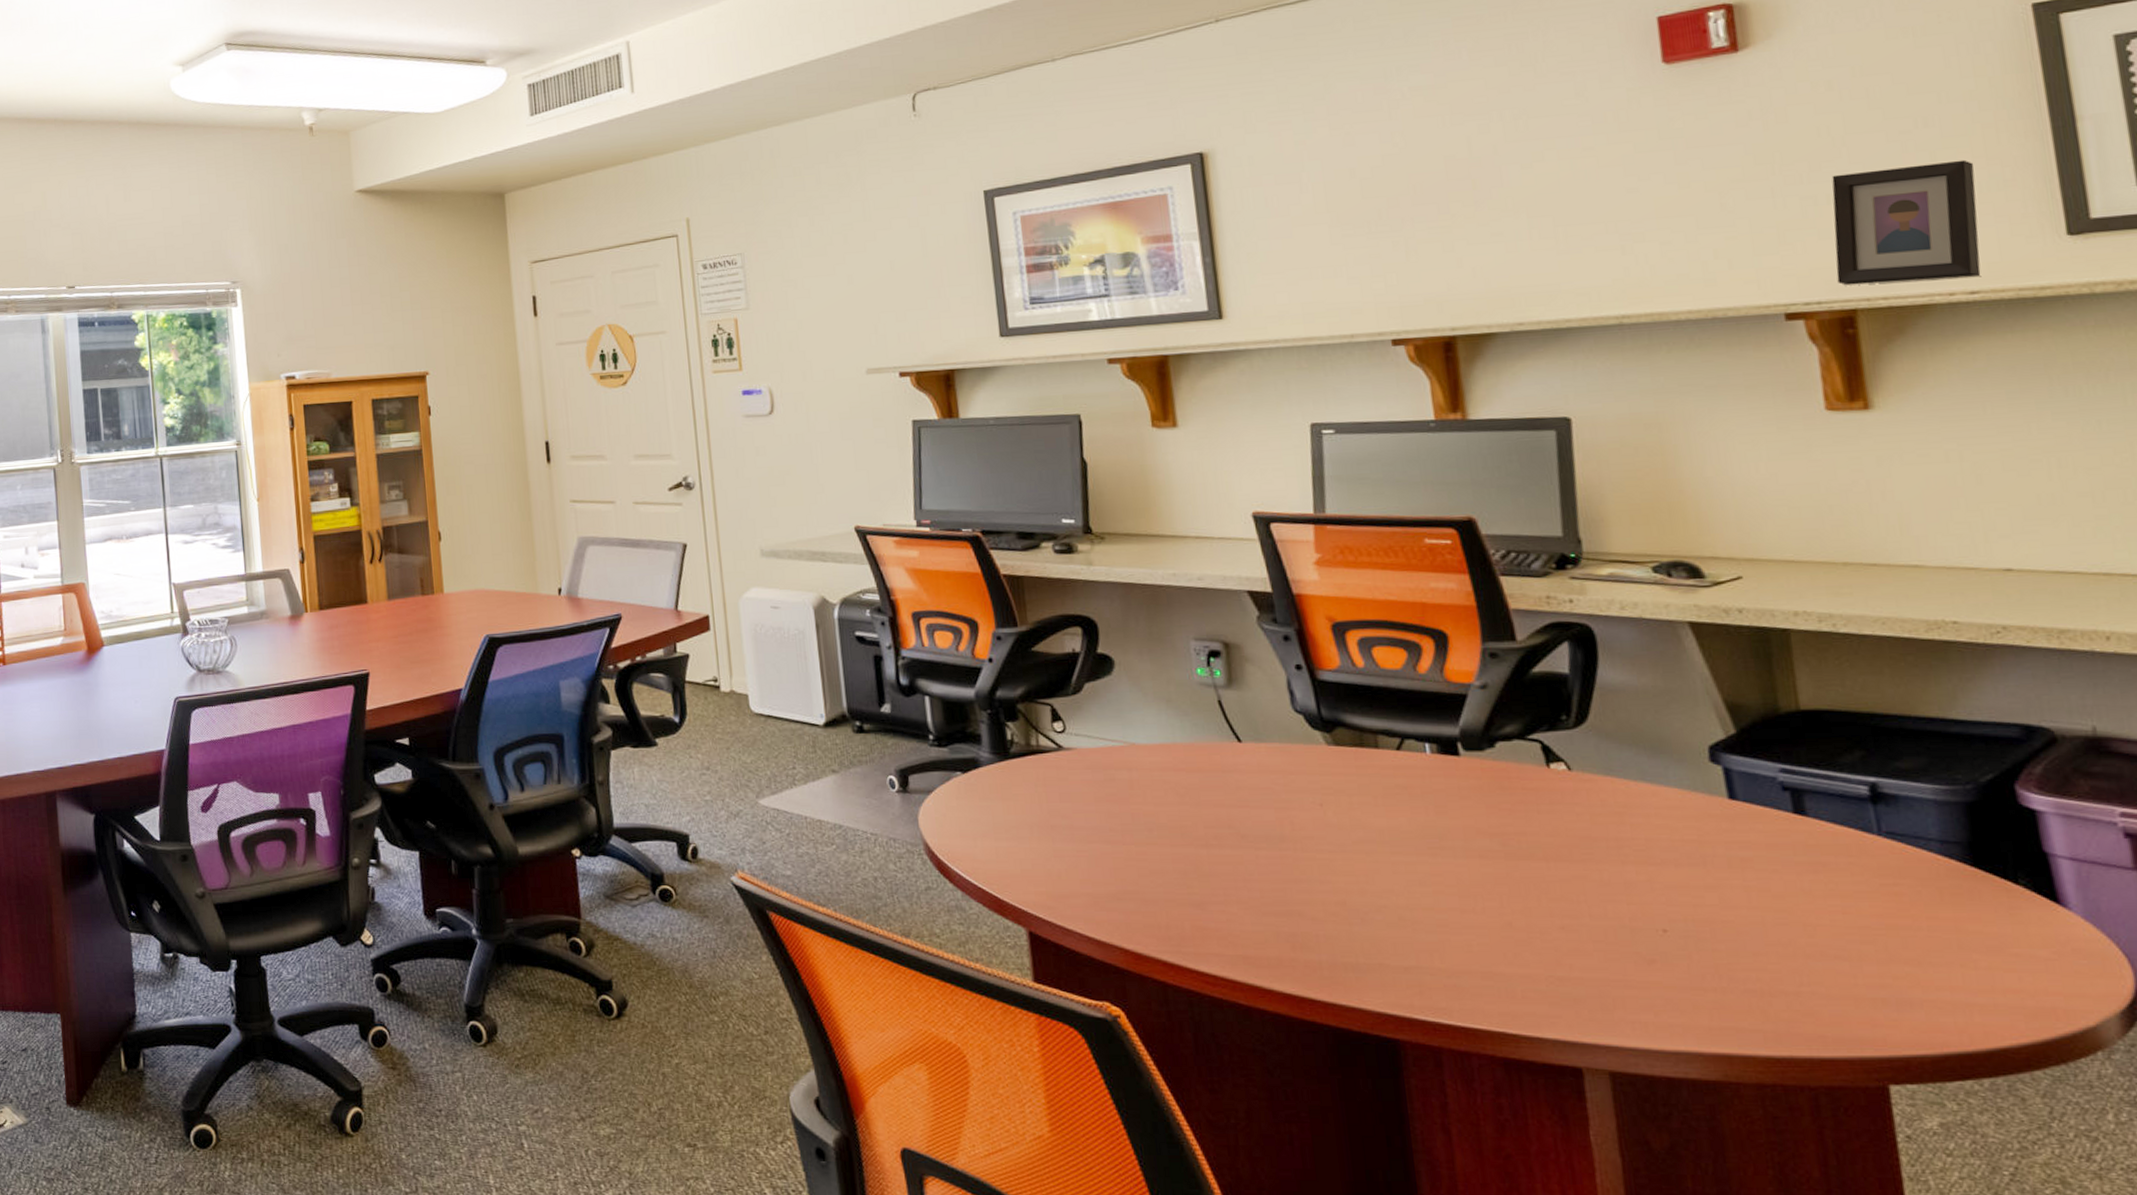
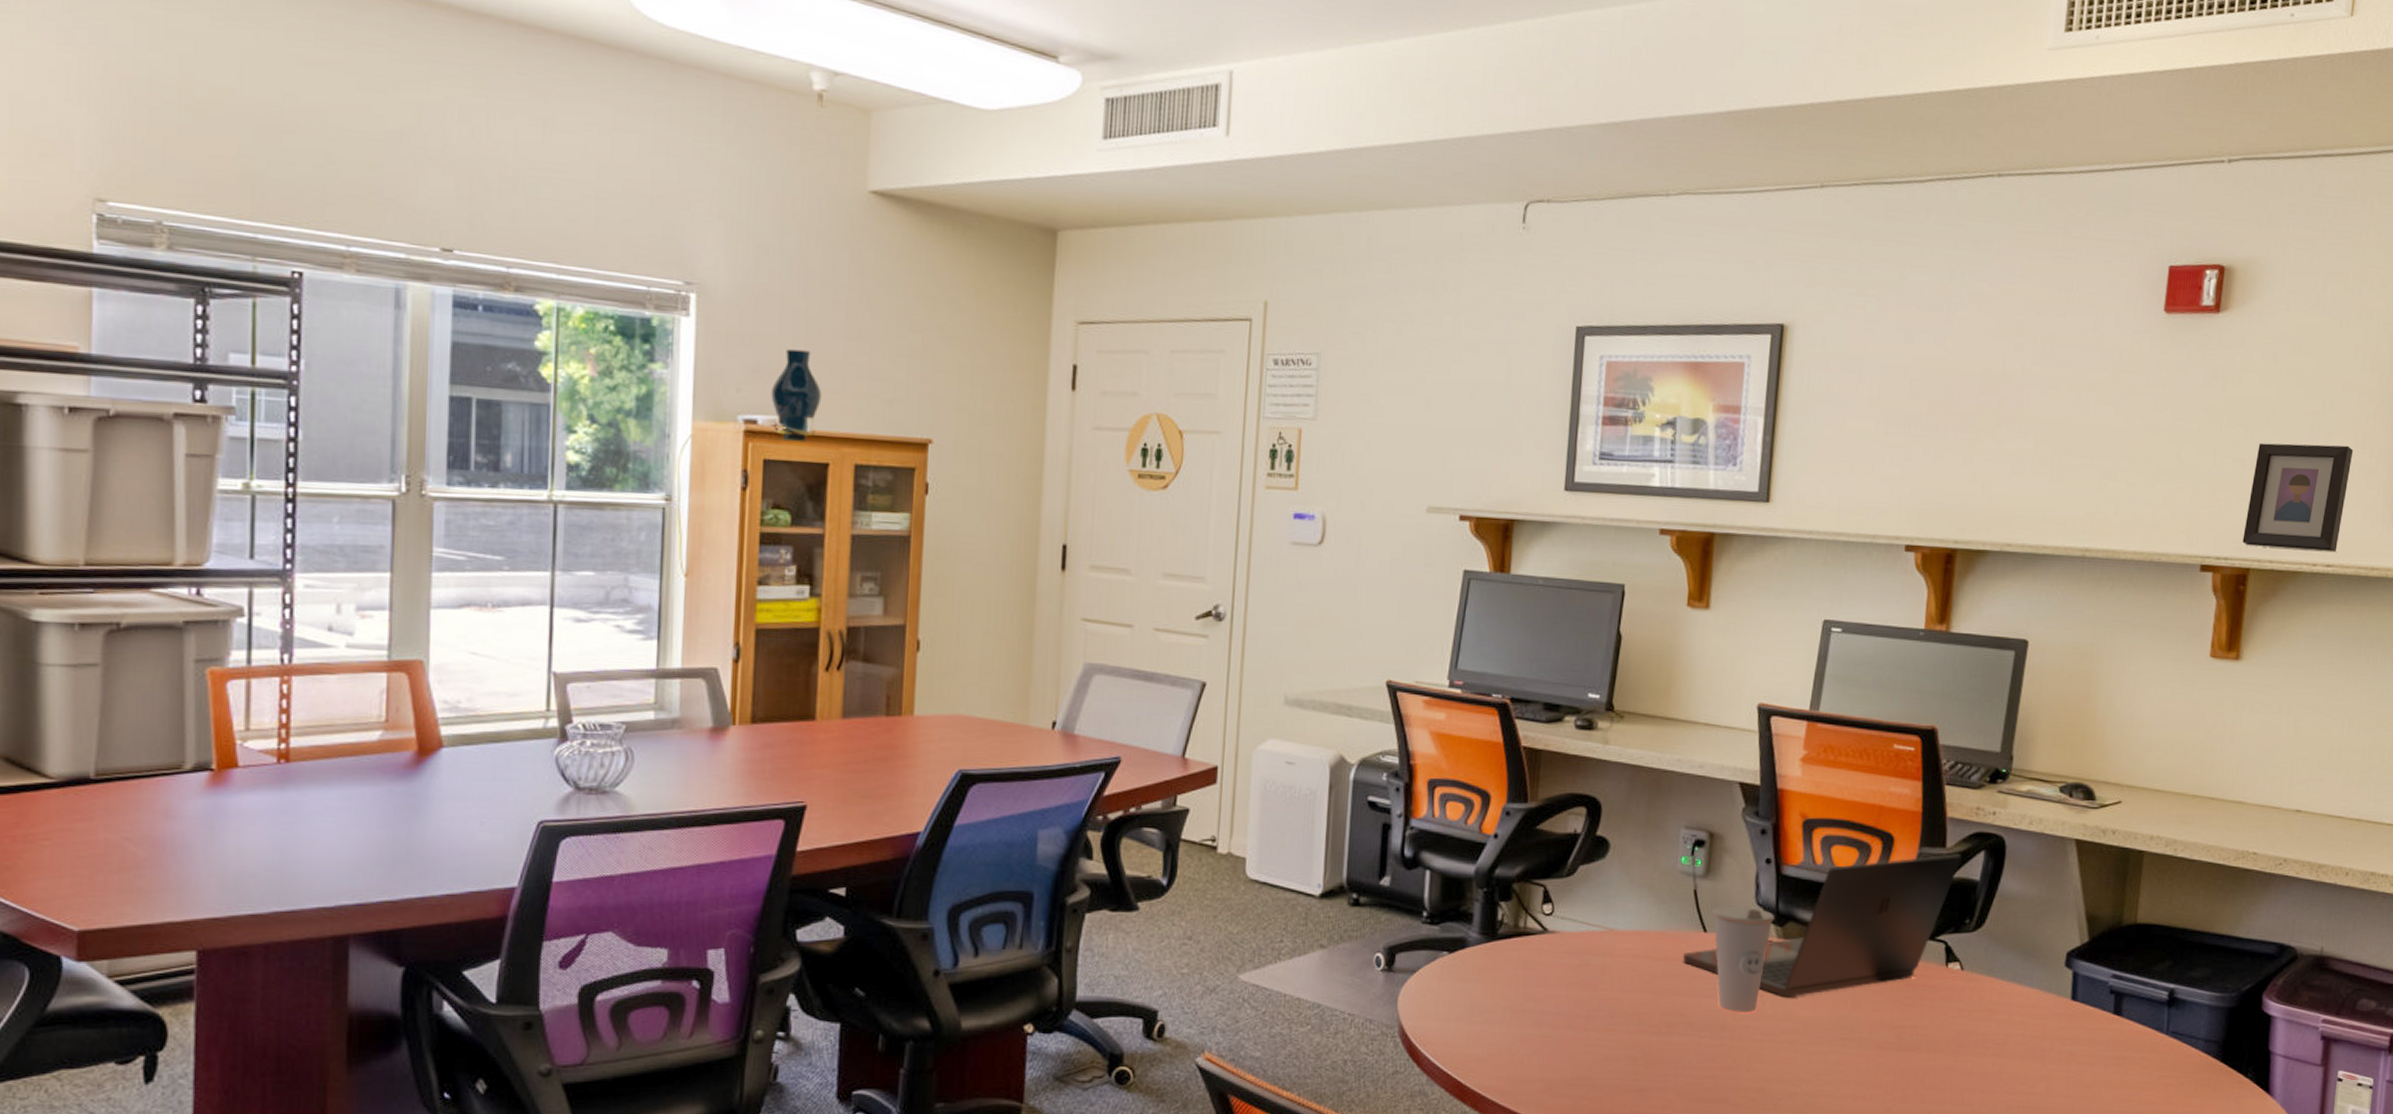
vase: none [302,318,341,388] -> present [771,349,822,441]
laptop: none [1219,646,1540,806] -> present [1683,853,1962,998]
cup: none [1243,713,1320,823] -> present [1712,905,1775,1012]

